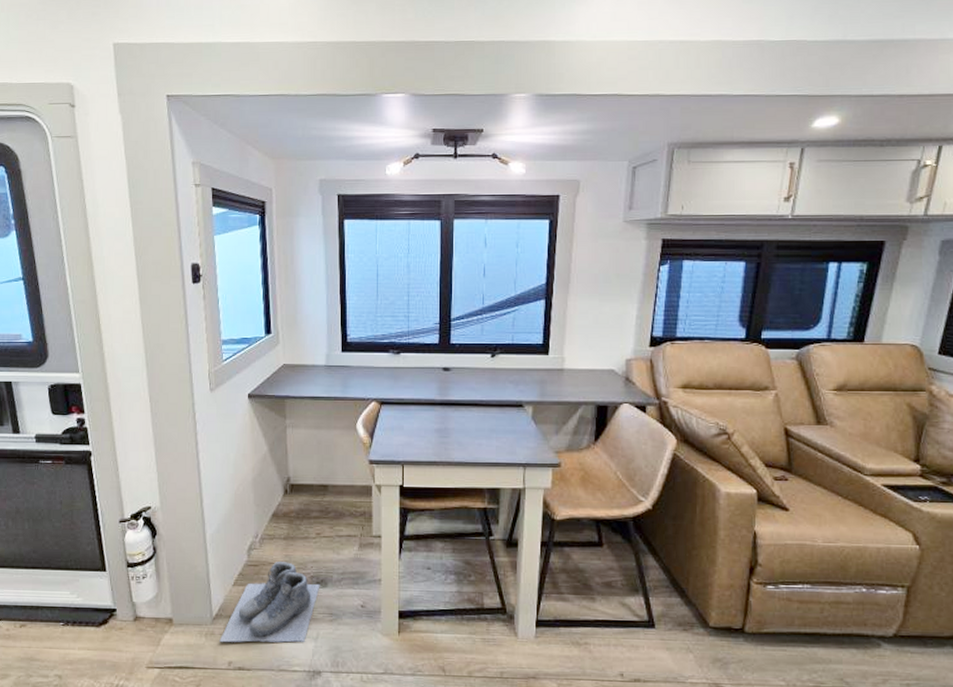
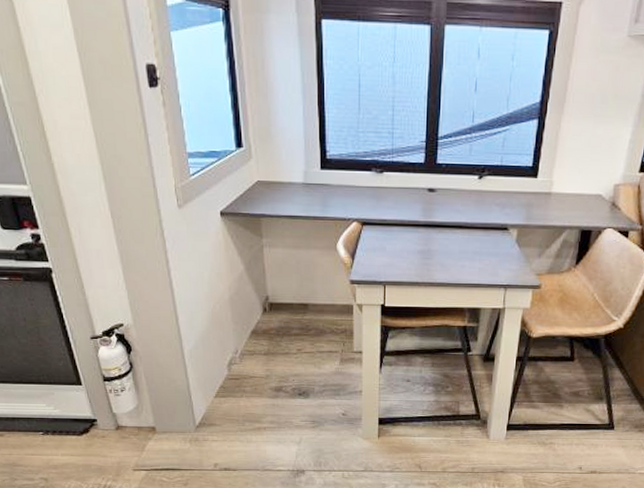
boots: present [219,562,320,643] -> none [204,375,302,448]

